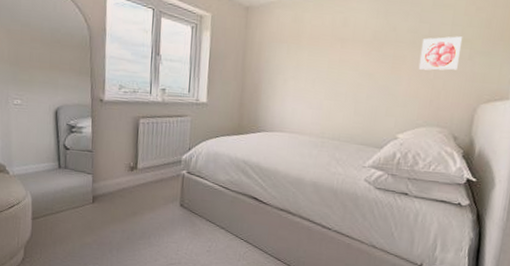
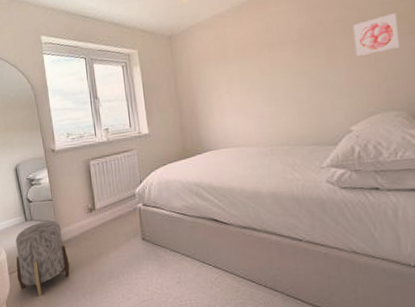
stool: none [40,171,101,246] -> present [15,220,70,296]

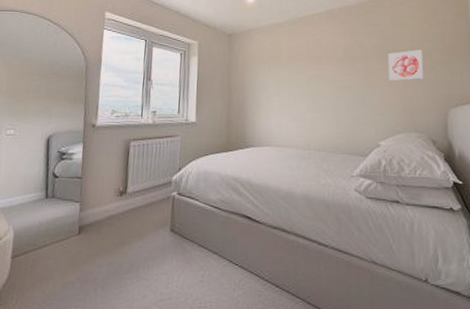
stool: present [15,220,70,296] -> none [20,200,87,287]

